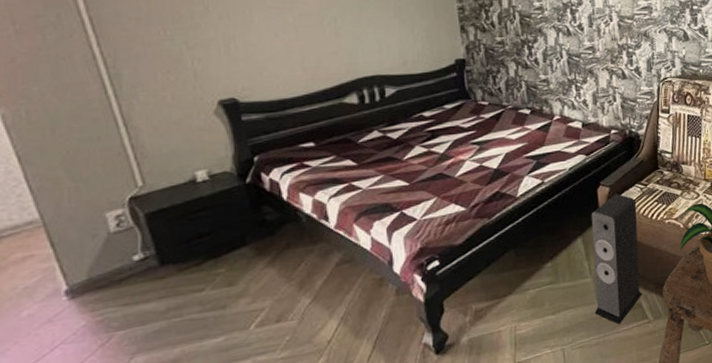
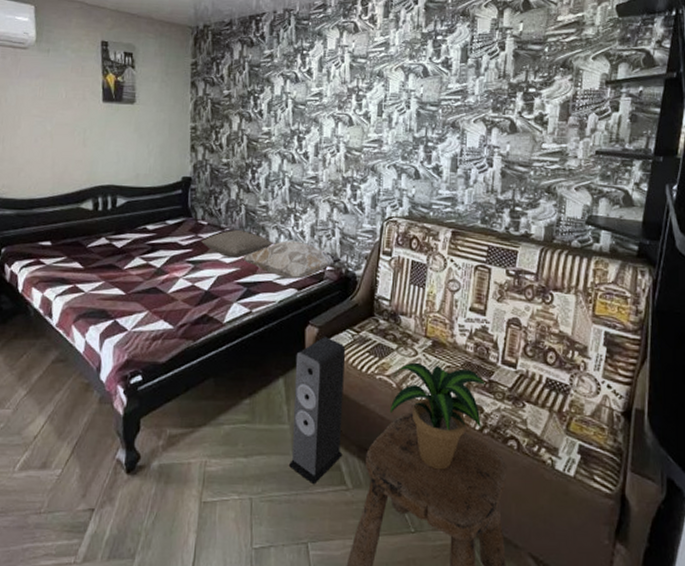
pillow: none [484,106,557,134] -> present [201,230,273,259]
decorative pillow: none [528,110,626,147] -> present [241,241,343,279]

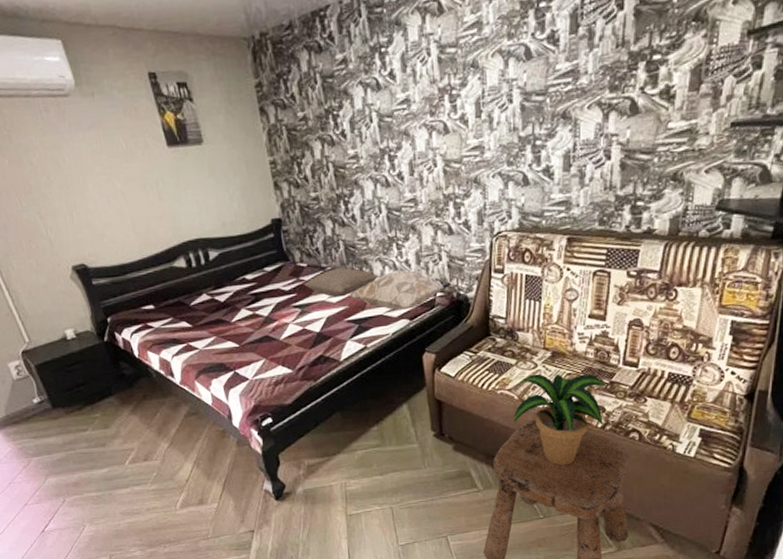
speaker: present [288,337,346,485] -> none [416,361,471,491]

